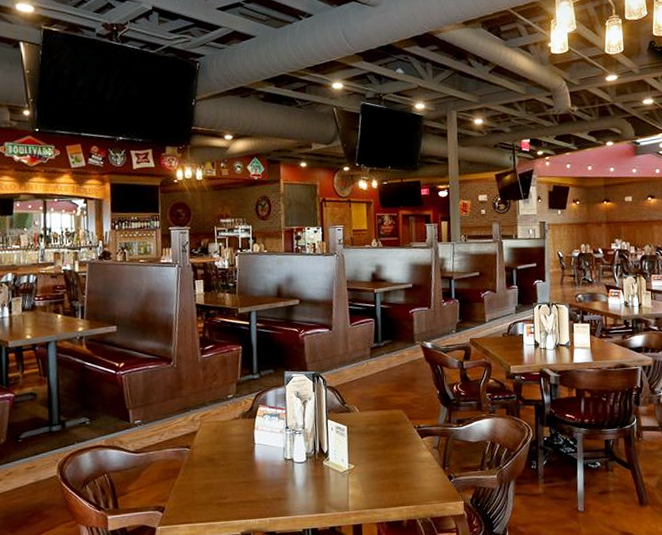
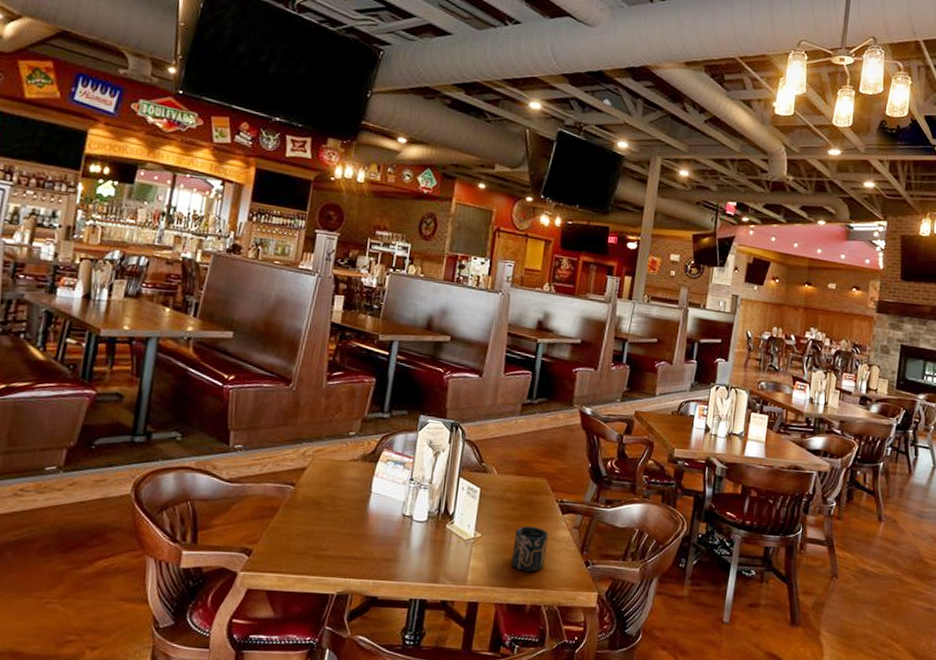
cup: none [383,452,413,493] -> present [511,526,549,572]

